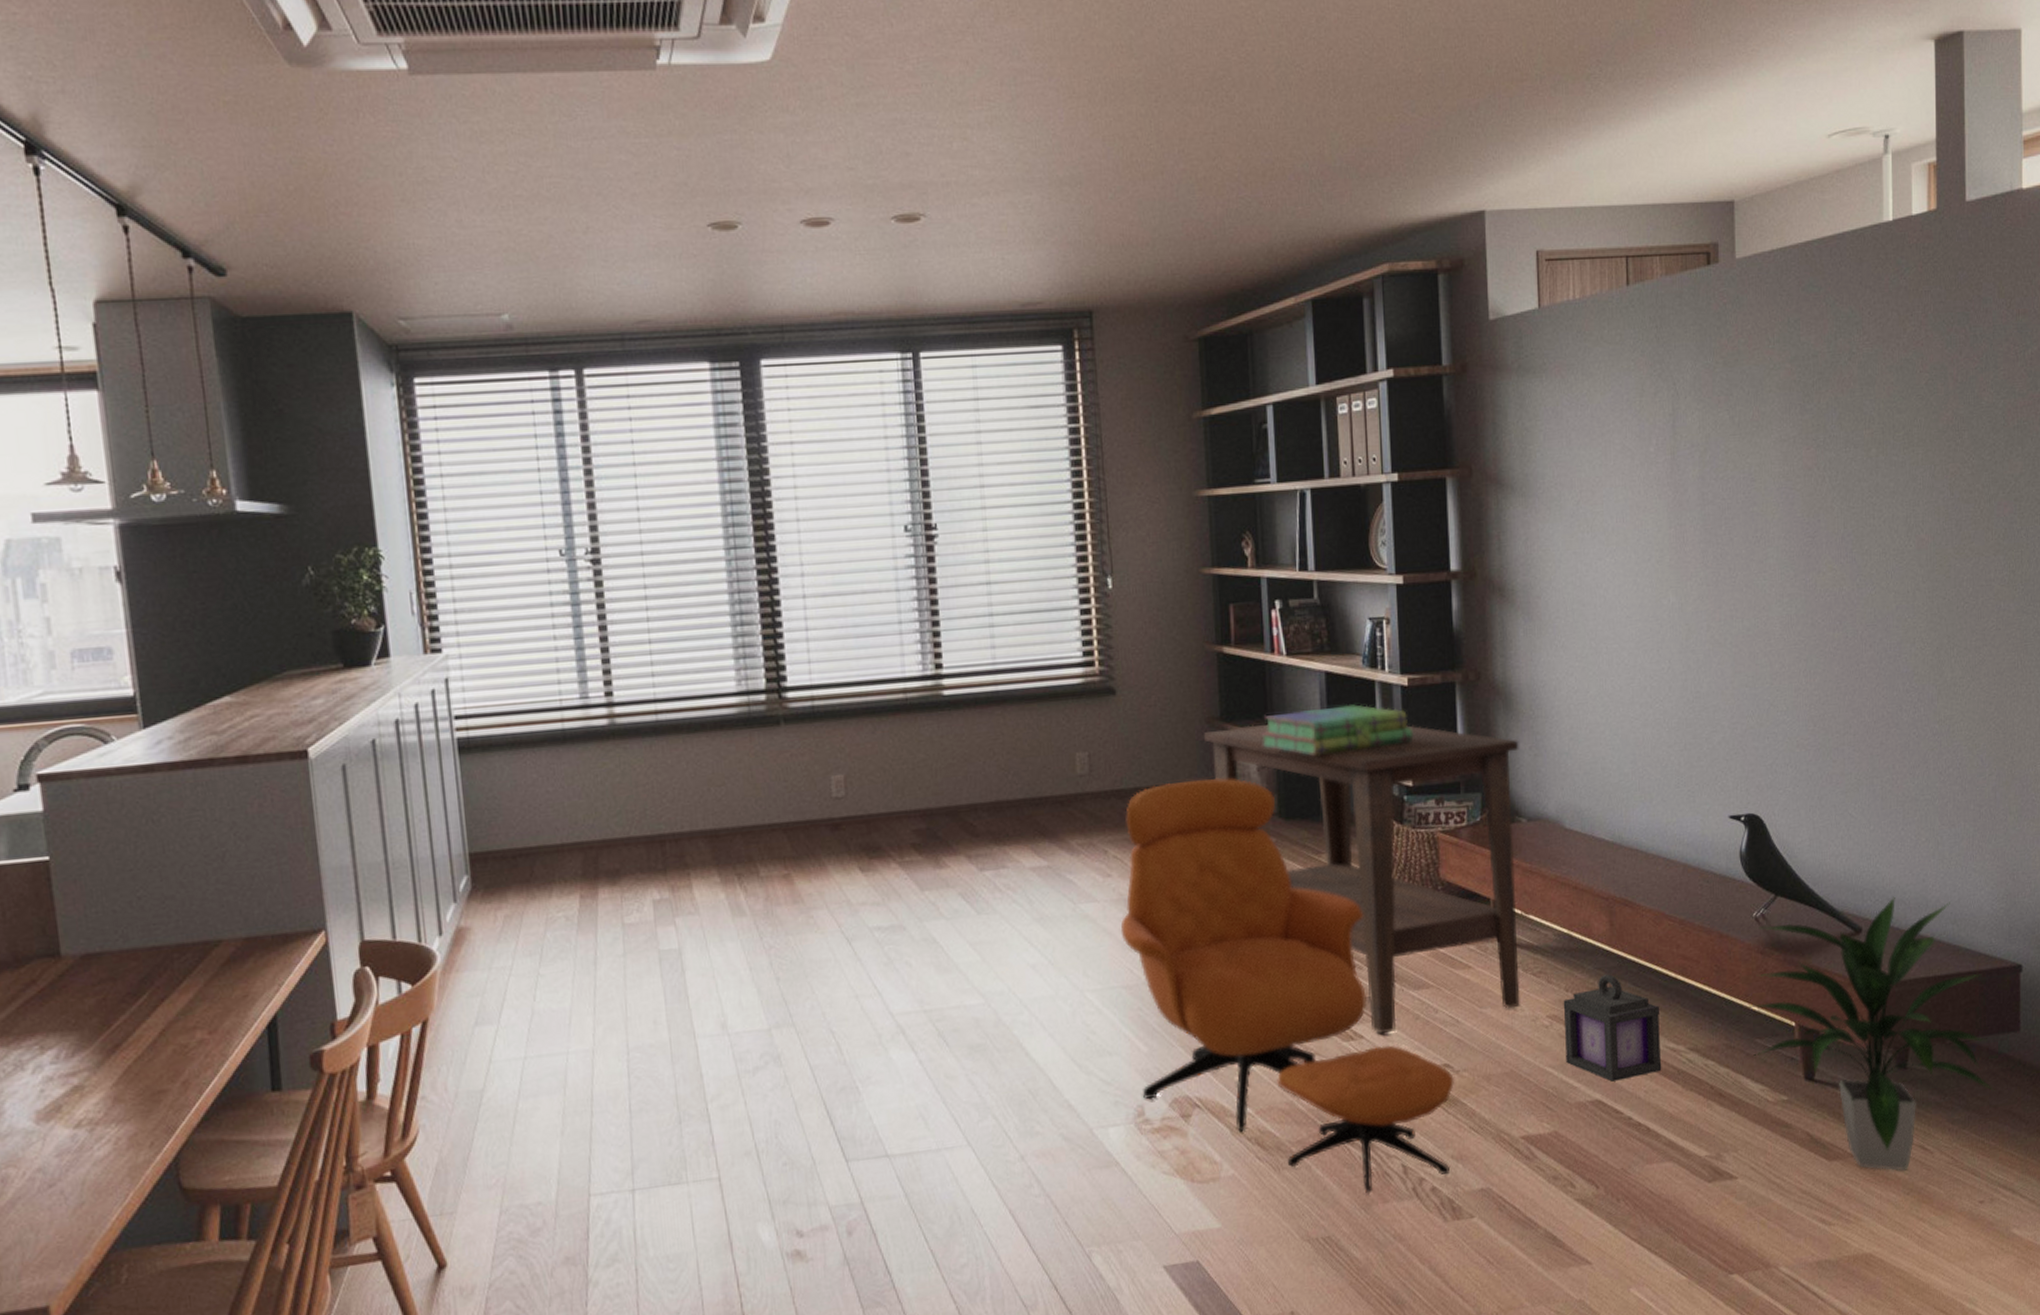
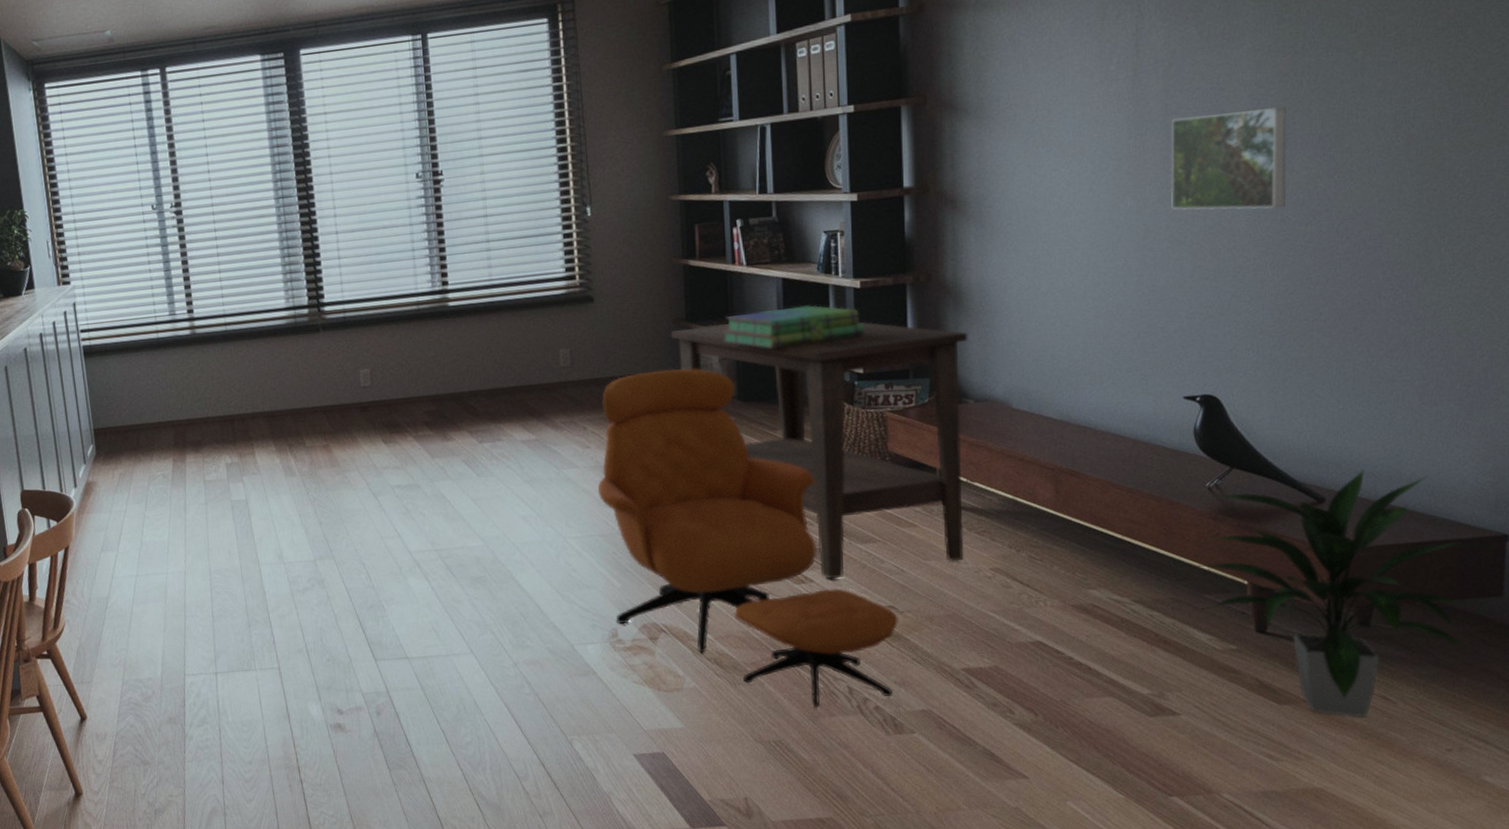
lantern: present [1563,974,1662,1082] -> none [1006,534,1105,626]
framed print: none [1709,502,1814,611] -> present [1170,107,1287,210]

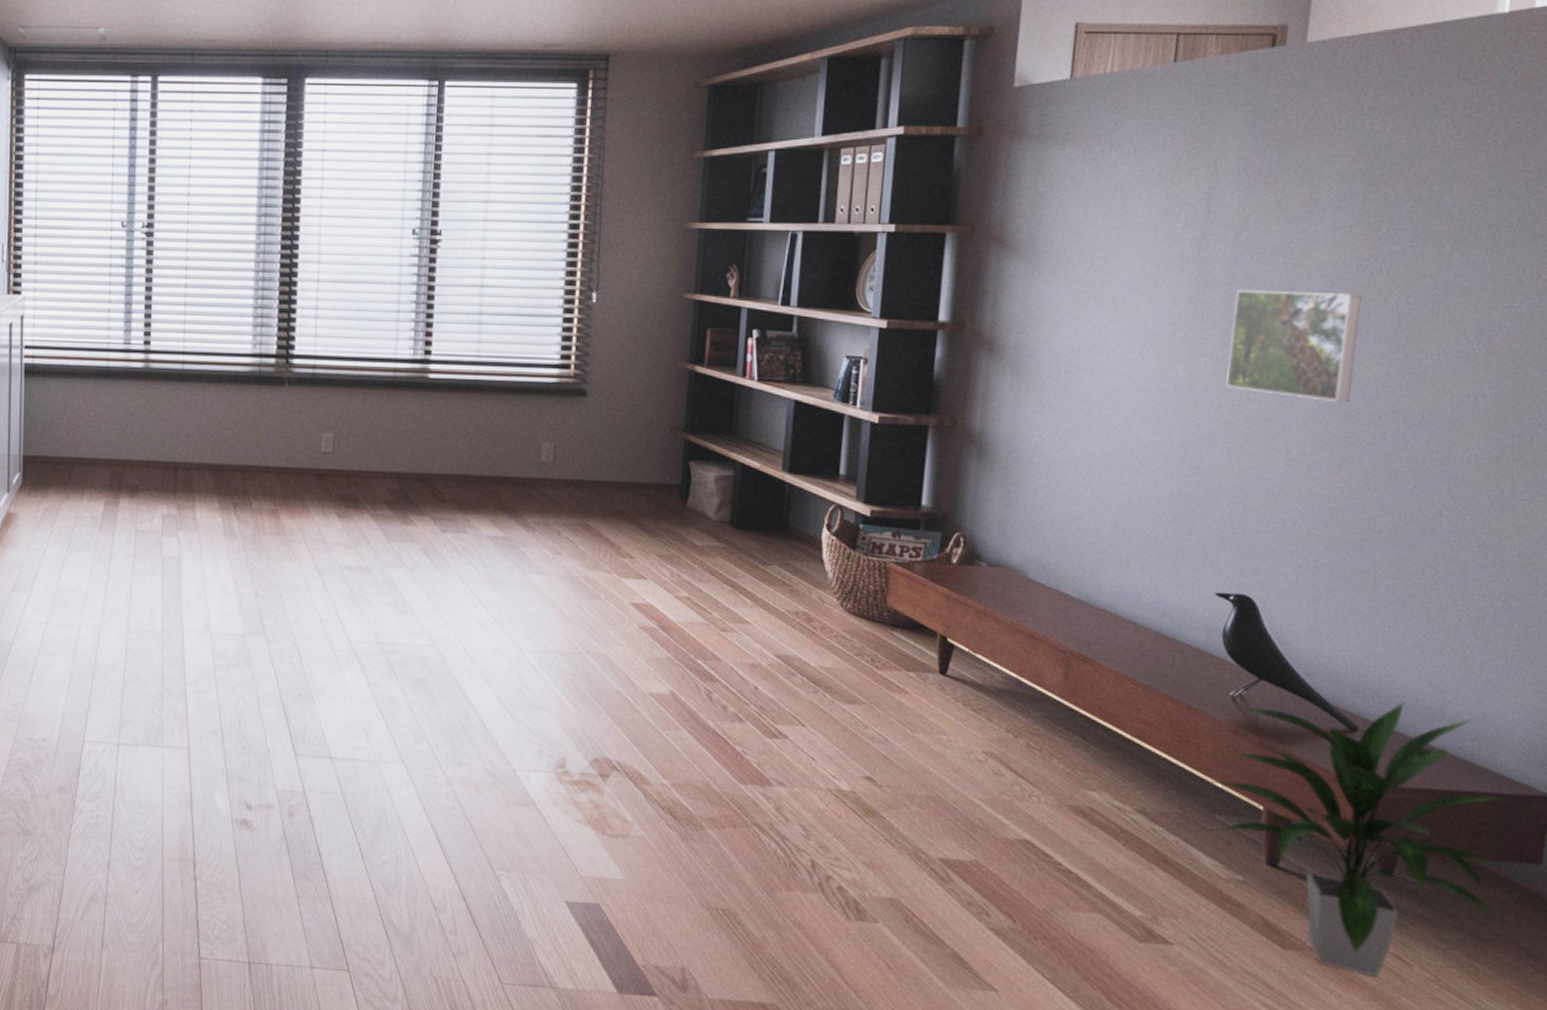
armchair: present [597,368,898,709] -> none [564,481,876,880]
side table: present [671,321,968,580] -> none [666,439,989,738]
stack of books: present [723,305,864,349] -> none [722,432,877,476]

